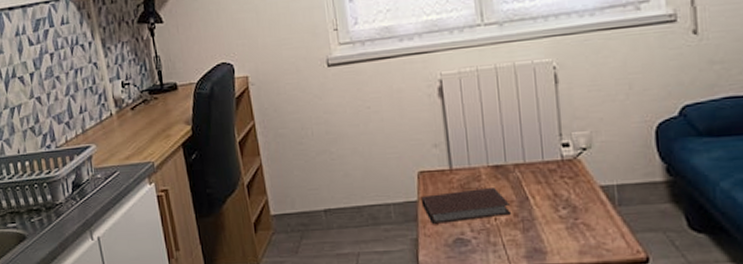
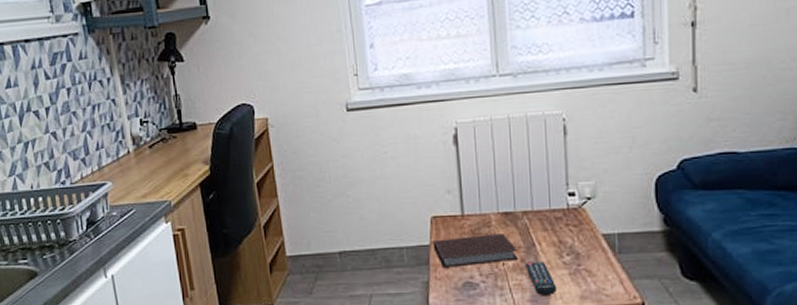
remote control: none [519,216,554,251] -> present [525,262,557,295]

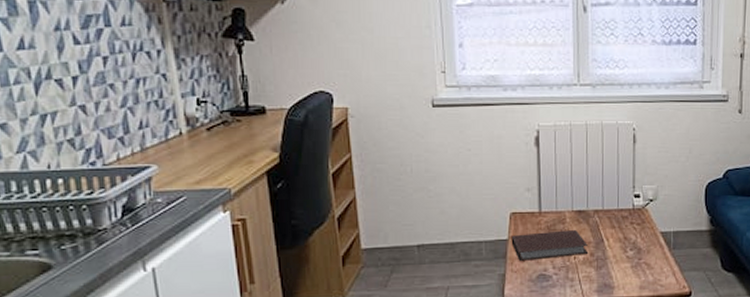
remote control: present [525,262,557,295] -> none [594,256,620,286]

